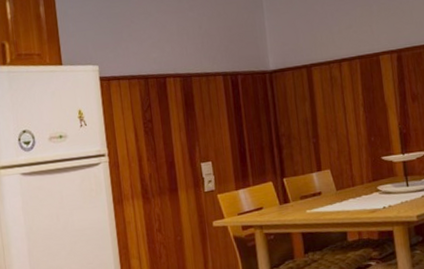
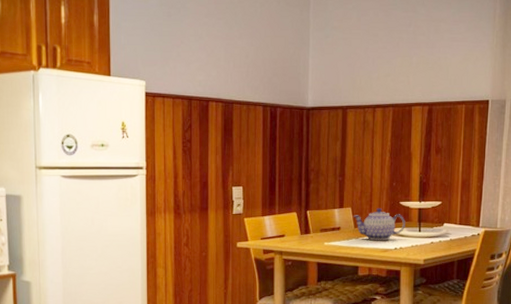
teapot: none [334,166,391,202] -> present [353,208,405,241]

